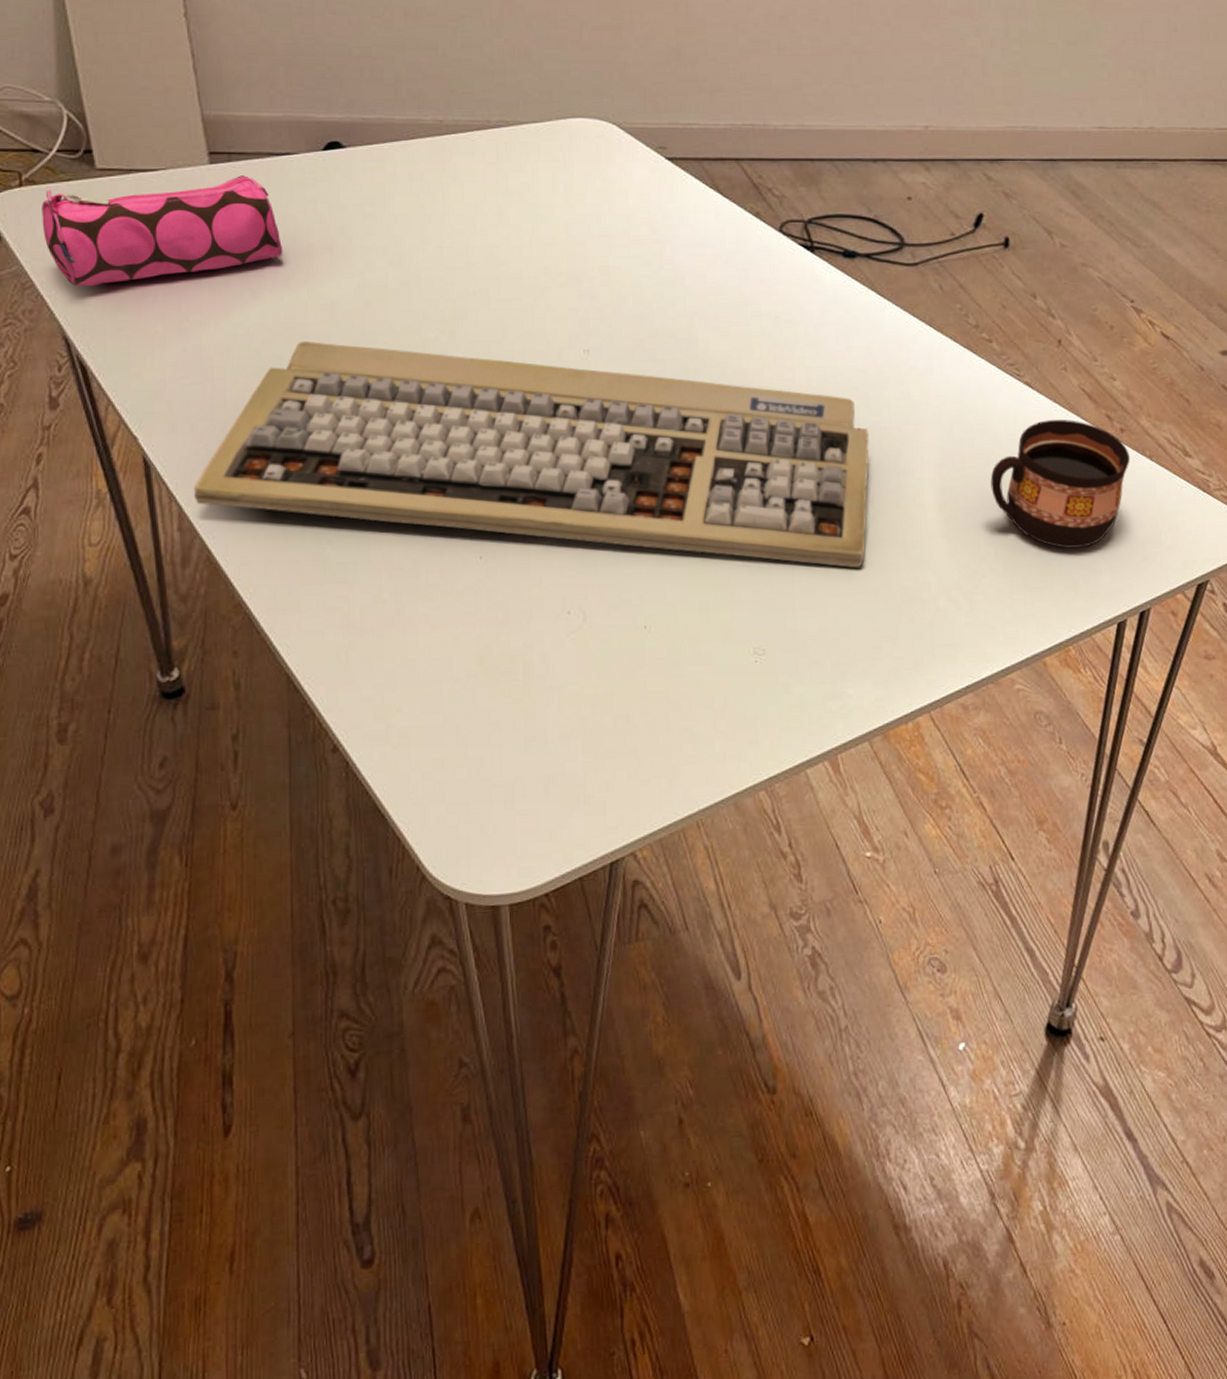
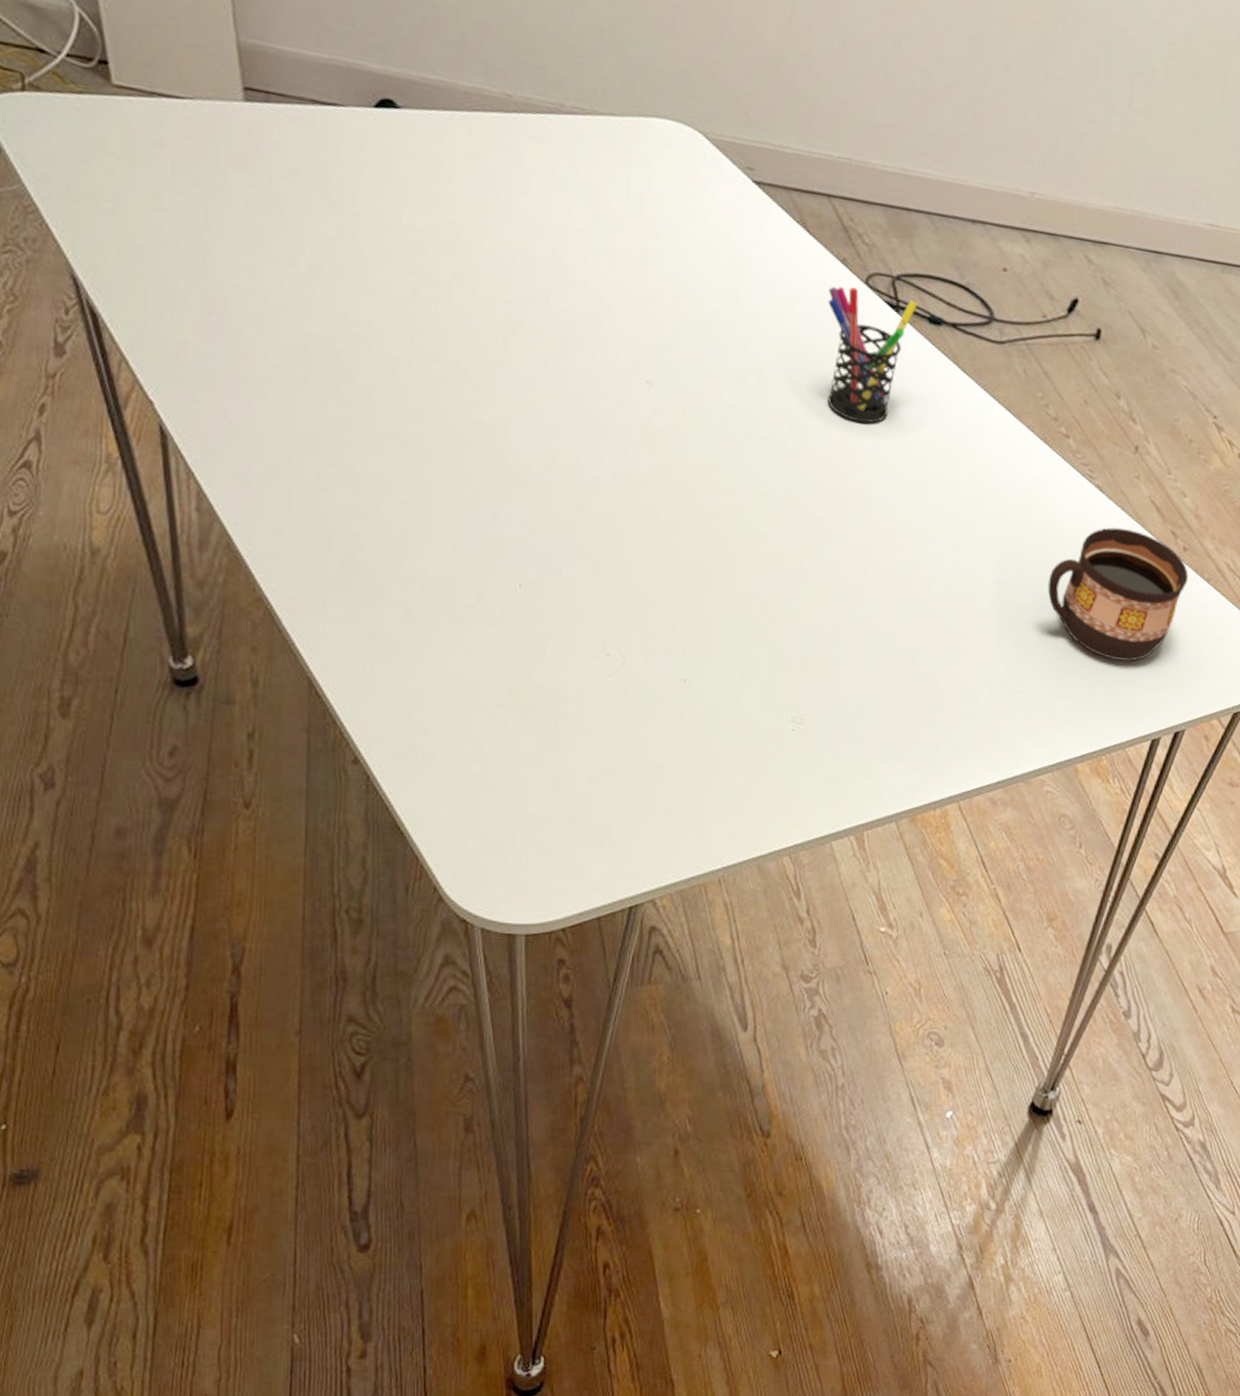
pencil case: present [42,175,283,287] -> none [48,100,324,227]
keyboard: present [193,340,870,568] -> none [214,322,933,651]
pen holder: none [746,237,831,358] -> present [828,286,917,424]

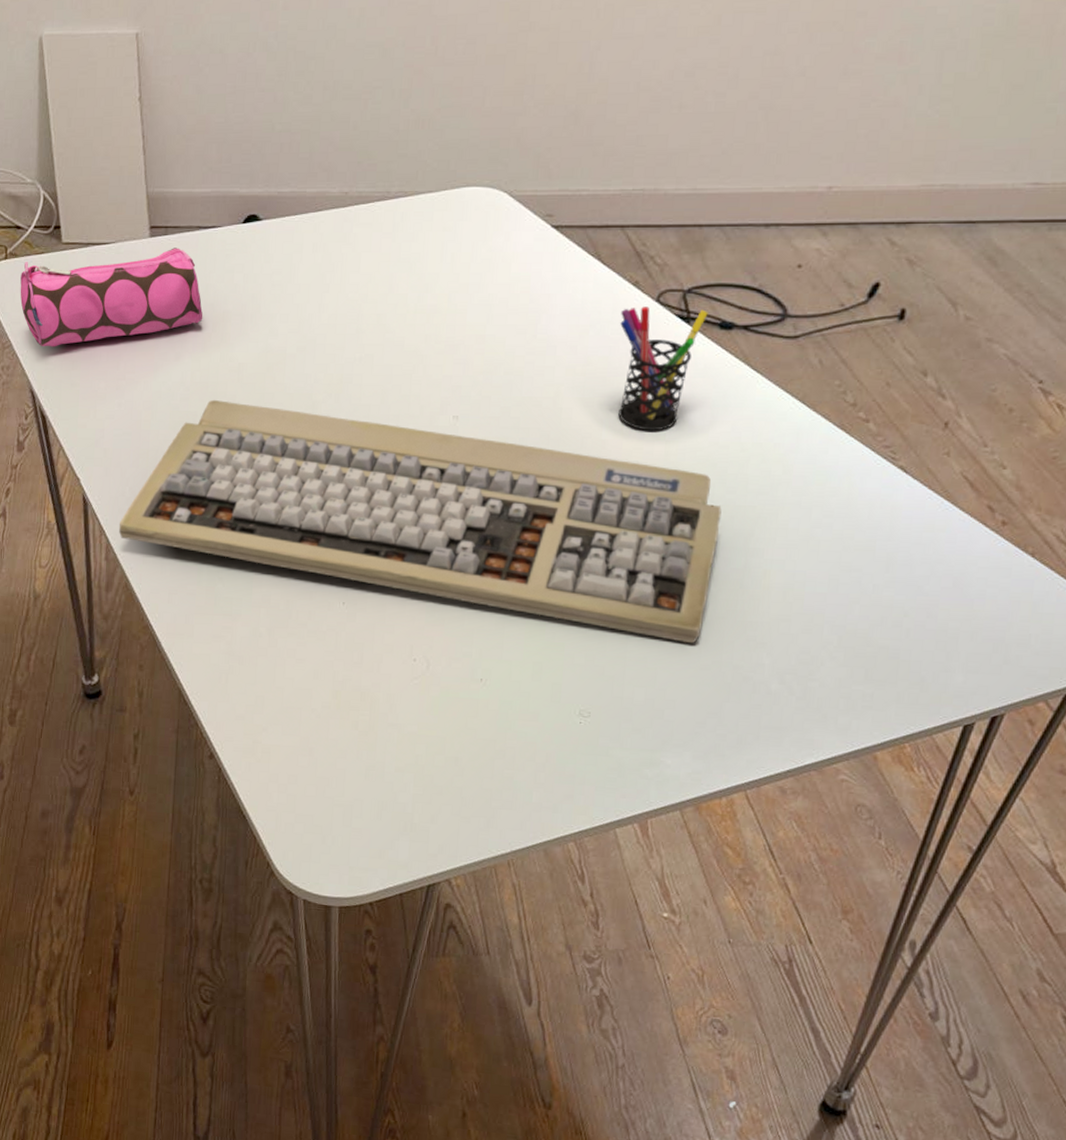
pencil case: none [48,100,324,227] -> present [20,248,203,347]
keyboard: none [214,322,933,651] -> present [118,399,722,644]
cup: present [1047,527,1188,661] -> none [844,508,1008,644]

